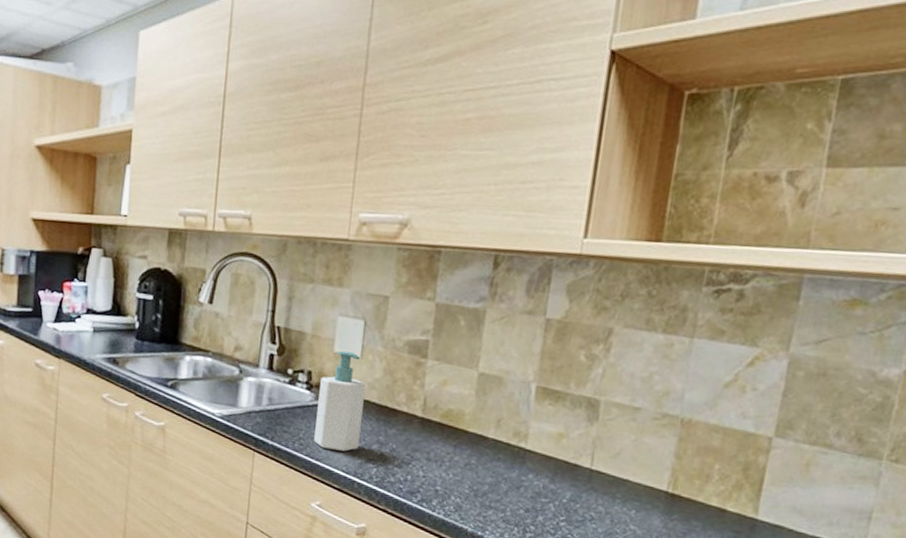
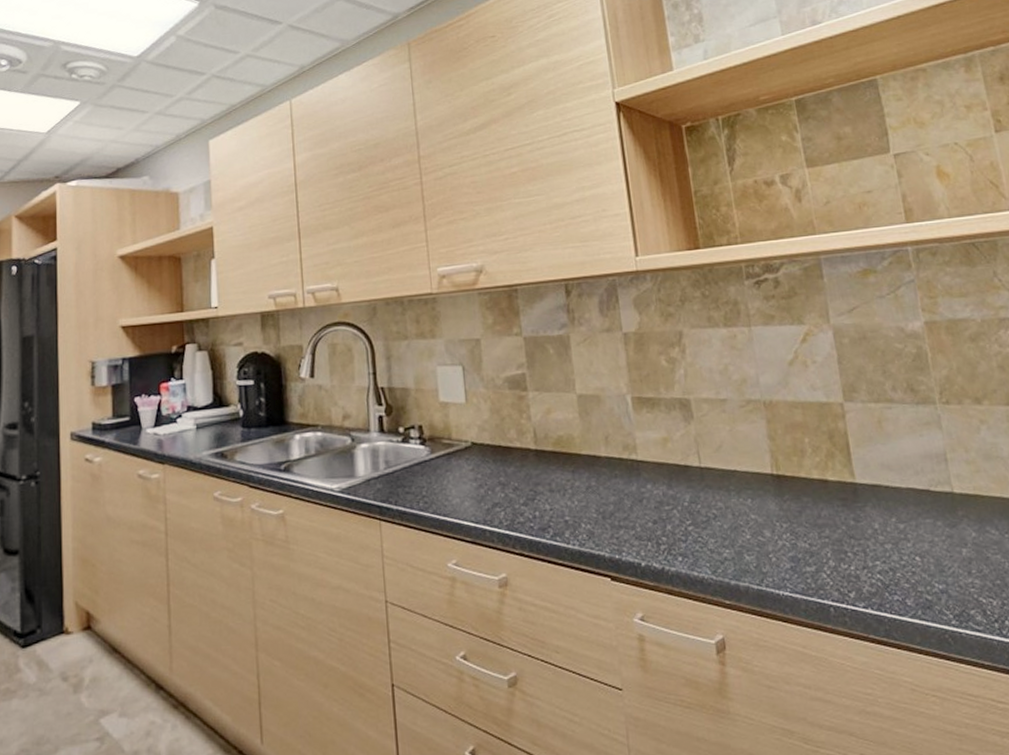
soap bottle: present [314,350,366,452] -> none [432,398,482,502]

